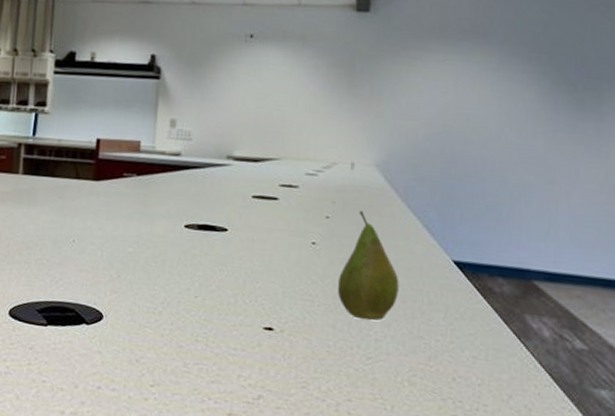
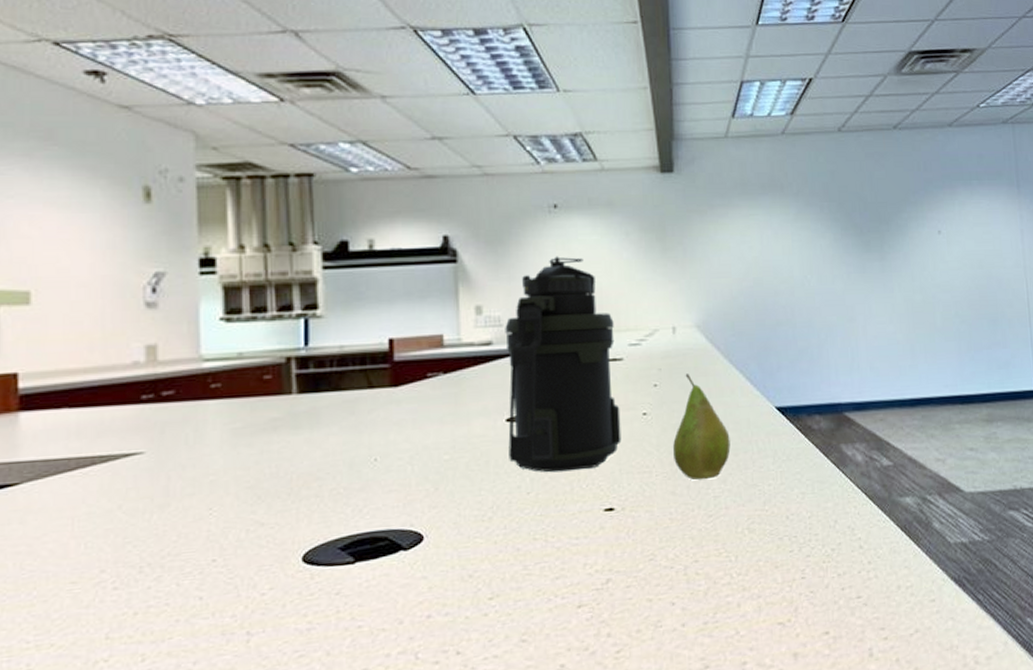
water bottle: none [183,82,294,286] -> present [505,256,622,473]

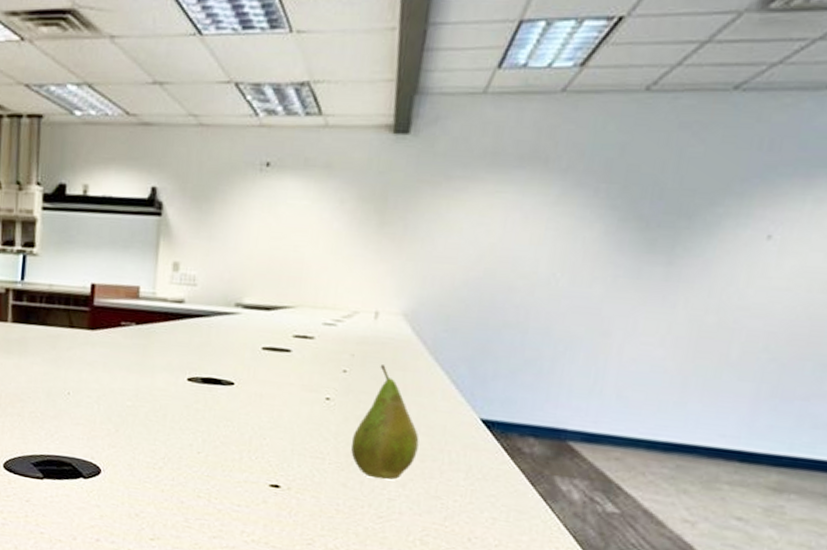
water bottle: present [505,256,622,473] -> none [185,219,311,443]

